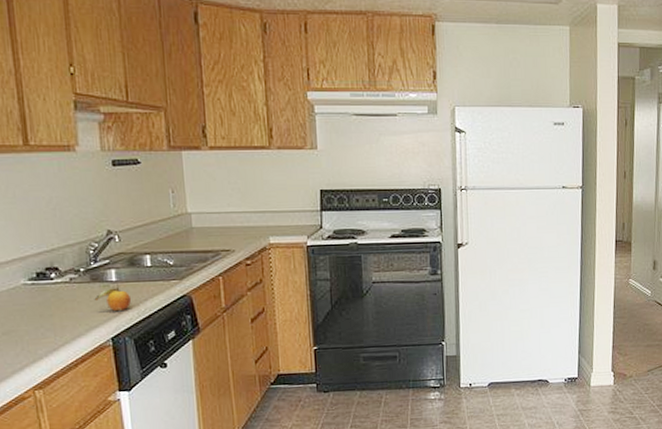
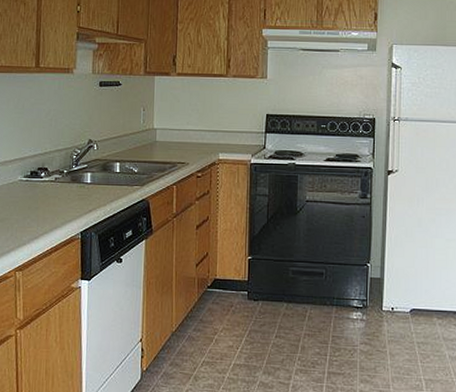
fruit: present [94,283,131,311] -> none [71,185,100,209]

